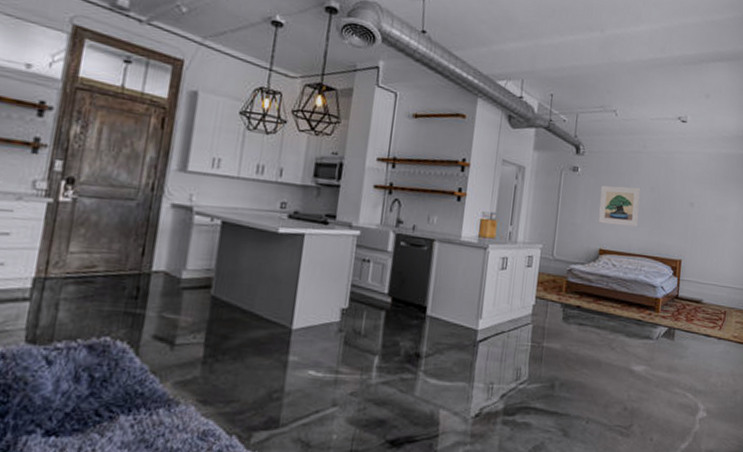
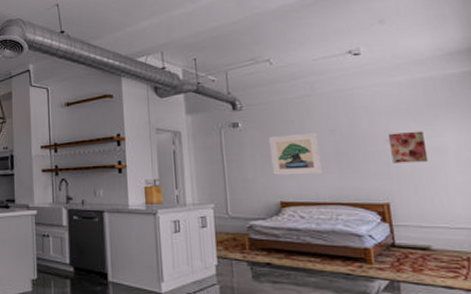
wall art: none [691,198,717,228] -> present [387,131,429,163]

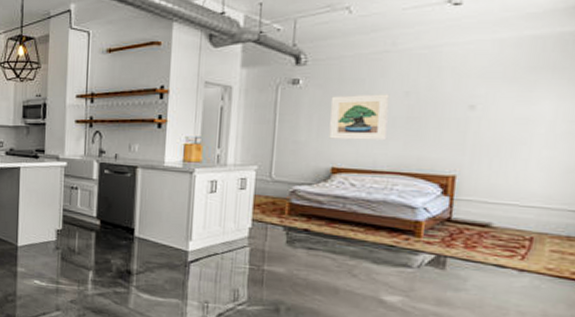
wall art: present [387,131,429,163] -> none [471,97,516,134]

